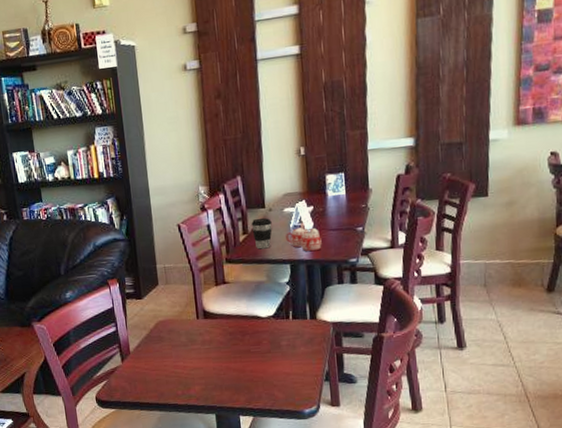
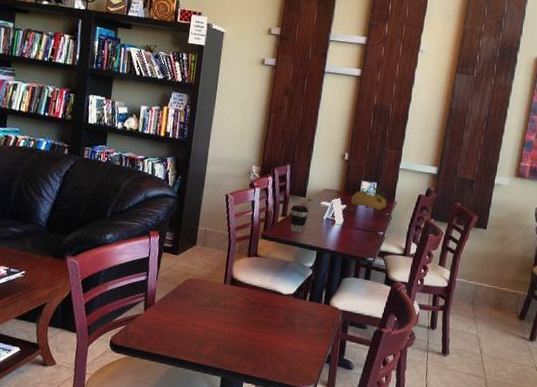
mug: present [286,222,322,252] -> none [318,217,348,245]
succulent planter: none [318,175,361,205] -> present [351,186,387,211]

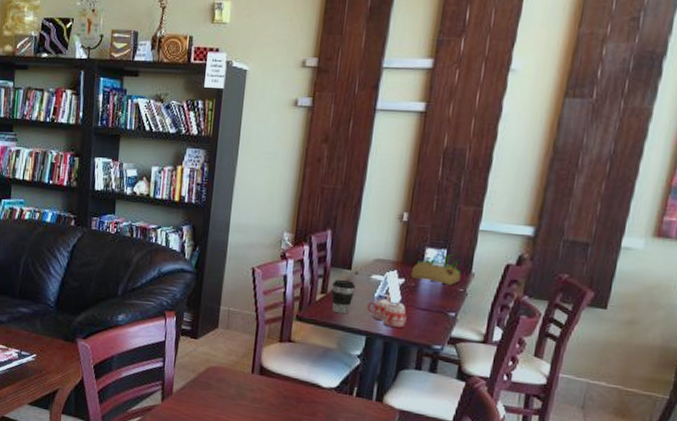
mug: none [318,217,348,245] -> present [367,294,407,329]

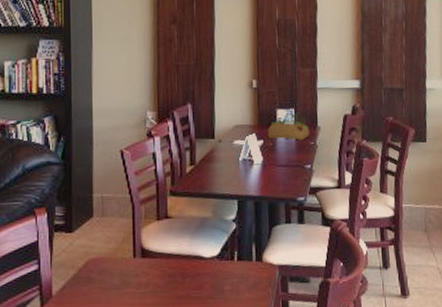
coffee cup: present [331,279,355,314] -> none [199,149,221,182]
mug: present [367,294,407,329] -> none [234,156,271,188]

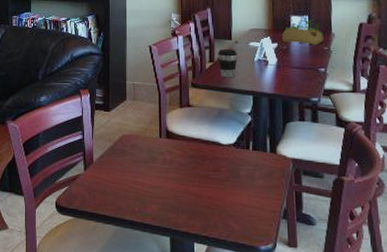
coffee cup: none [199,149,221,182] -> present [218,48,237,78]

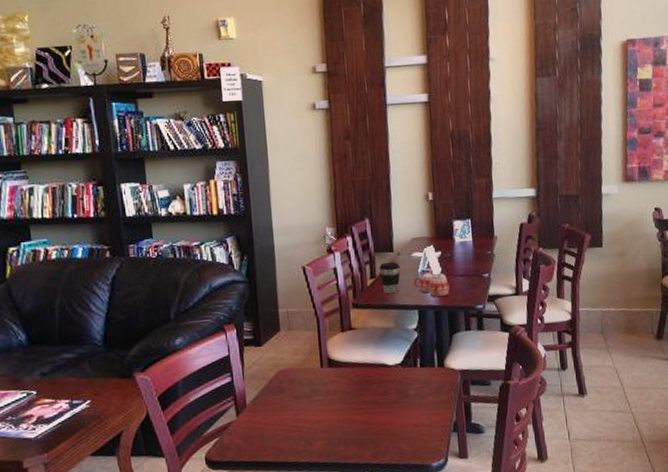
mug: none [250,57,285,86] -> present [414,267,450,298]
succulent planter: present [282,19,324,45] -> none [445,222,487,250]

